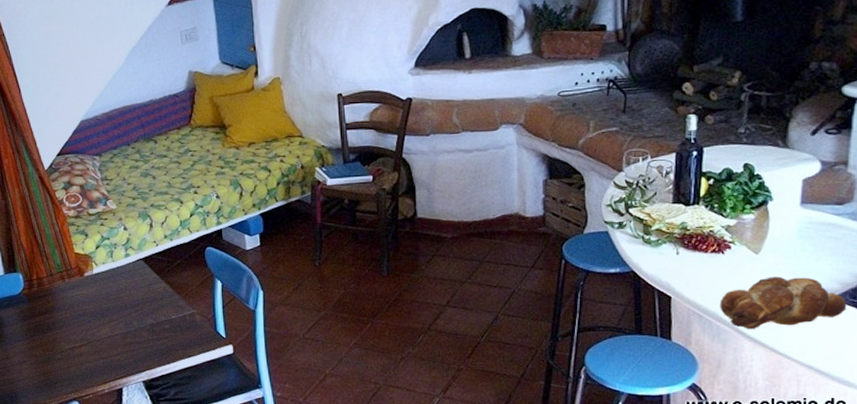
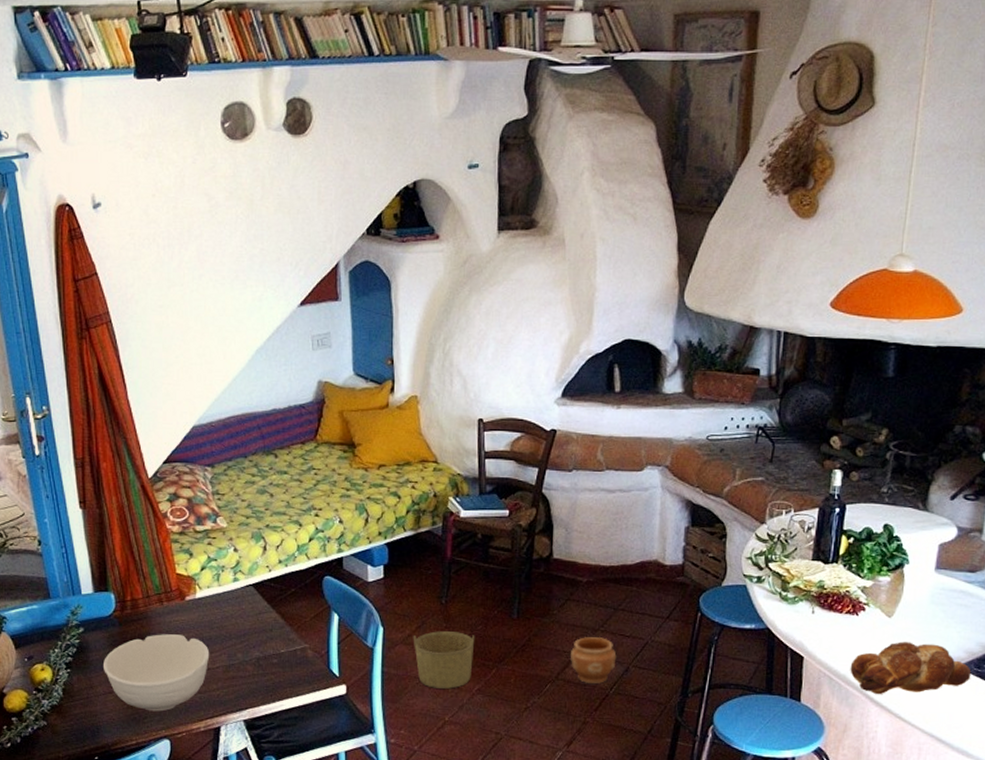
bowl: none [17,307,109,377] -> present [104,634,210,712]
basket: none [291,291,349,344] -> present [413,631,475,689]
ceramic pot: none [441,289,485,332] -> present [571,637,617,683]

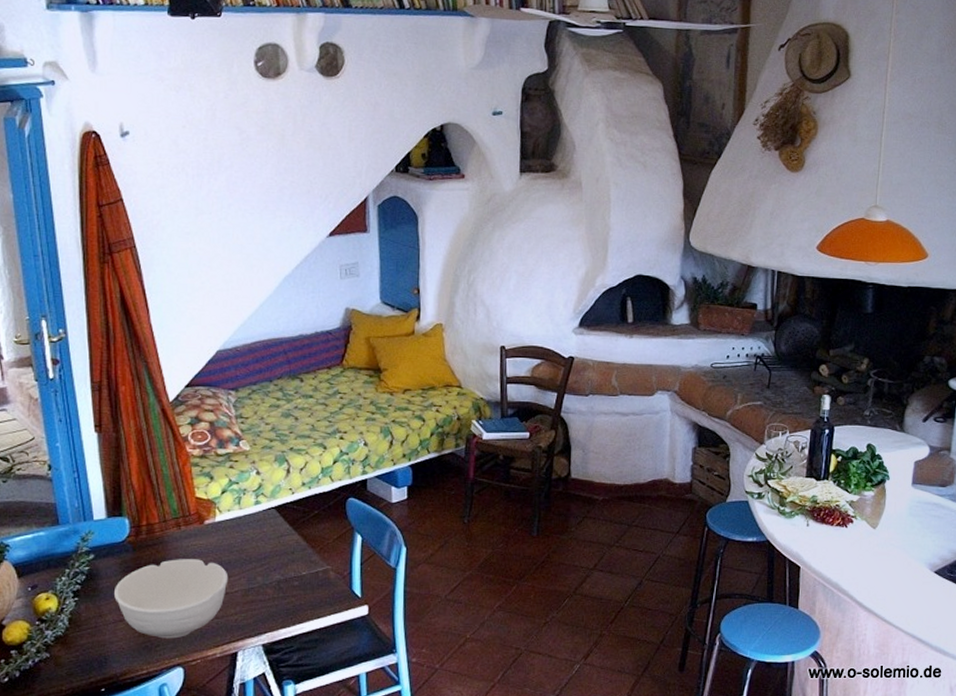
basket: present [413,631,475,689] -> none [435,550,496,606]
ceramic pot: present [571,637,617,683] -> none [588,553,631,597]
bread loaf: present [850,641,972,694] -> none [841,550,945,599]

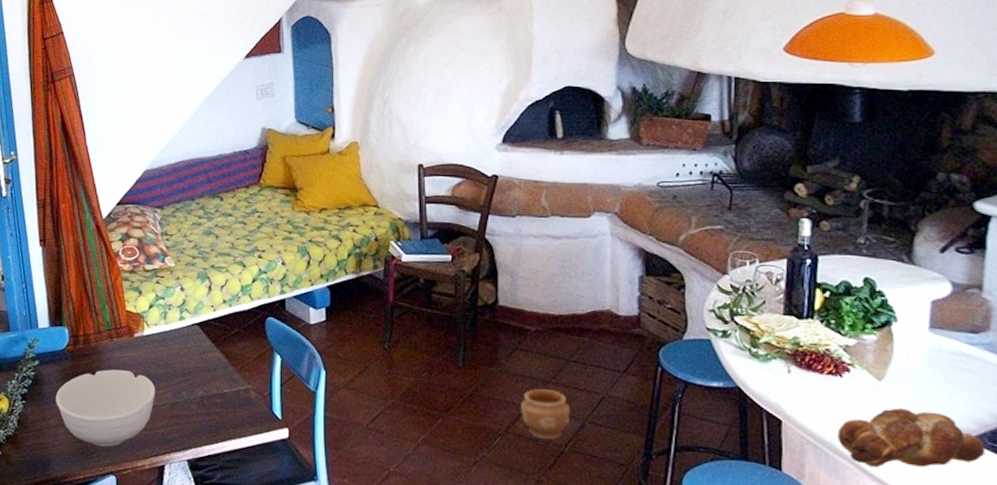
ceramic pot: none [588,553,631,597] -> present [521,389,571,440]
bread loaf: none [841,550,945,599] -> present [837,408,986,467]

